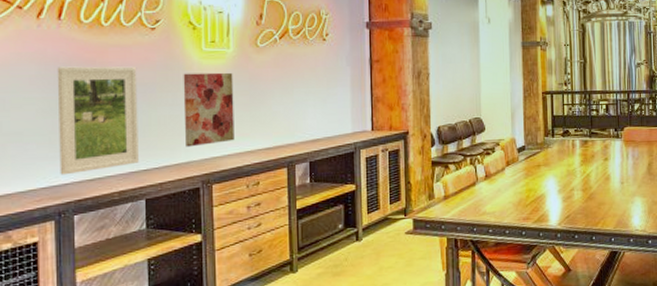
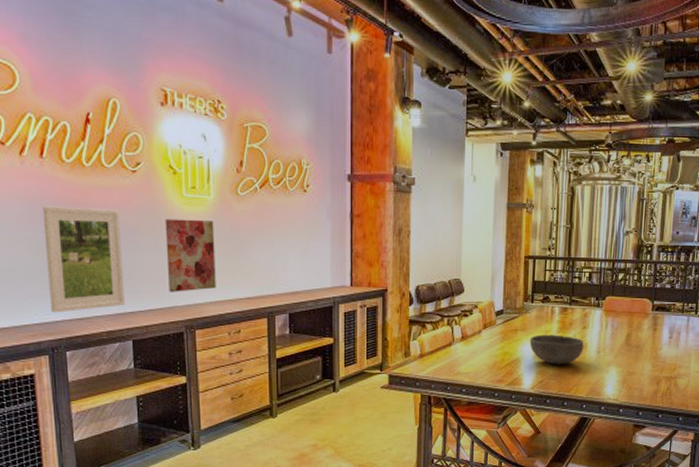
bowl: none [553,168,607,199] -> present [529,335,584,365]

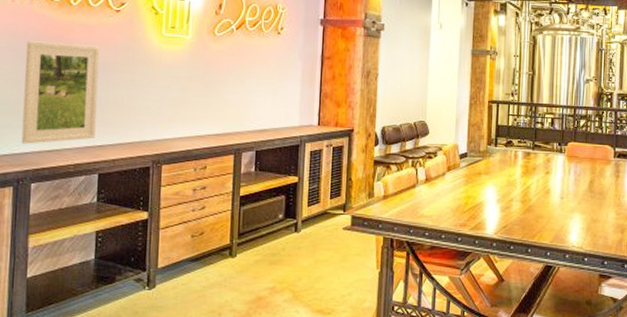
wall art: present [165,219,216,292] -> none [140,56,190,127]
bowl: present [529,335,584,365] -> none [493,179,547,210]

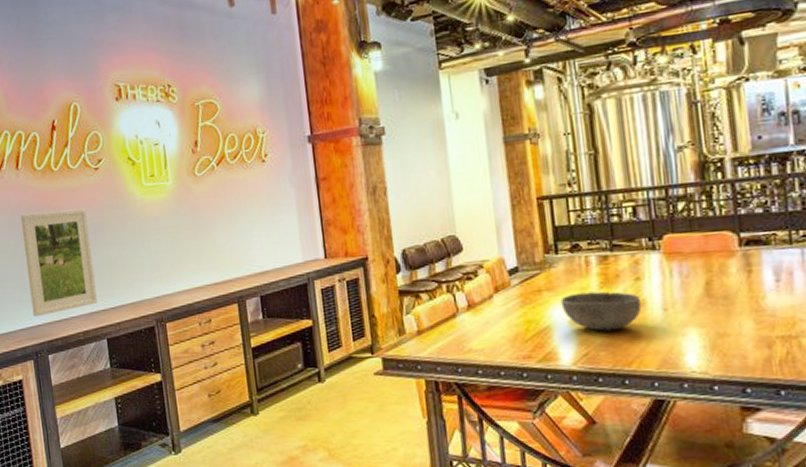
bowl: none [493,179,547,210] -> present [560,291,642,332]

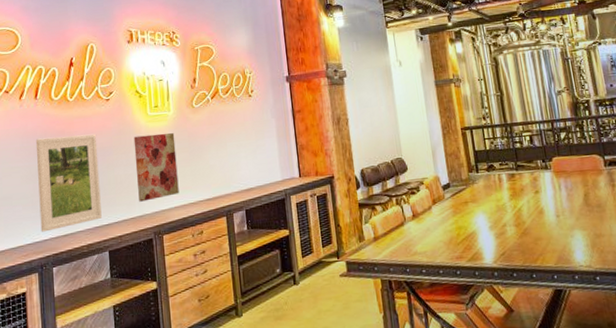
wall art: none [128,206,183,286] -> present [133,132,179,202]
bowl: present [560,291,642,332] -> none [482,202,541,235]

